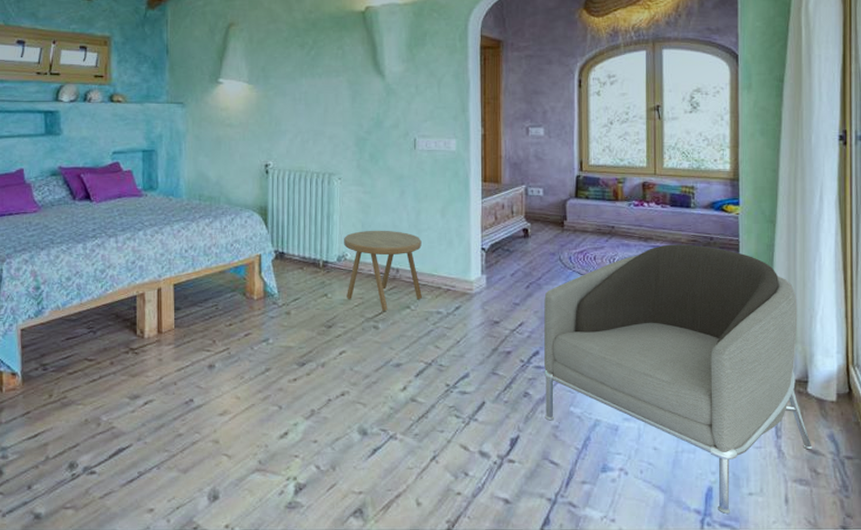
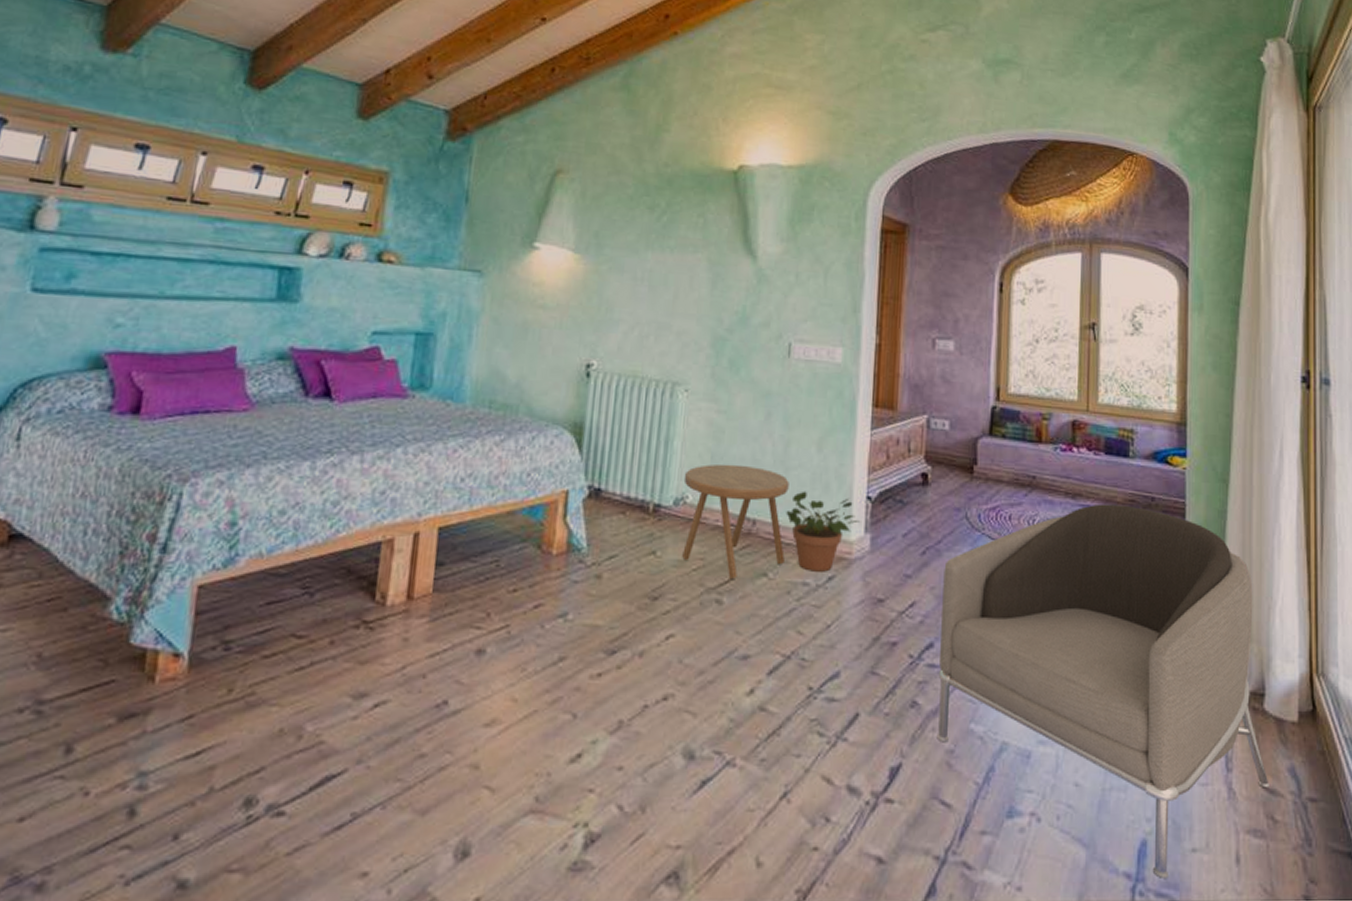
potted plant: none [421,246,477,304] -> present [786,491,860,572]

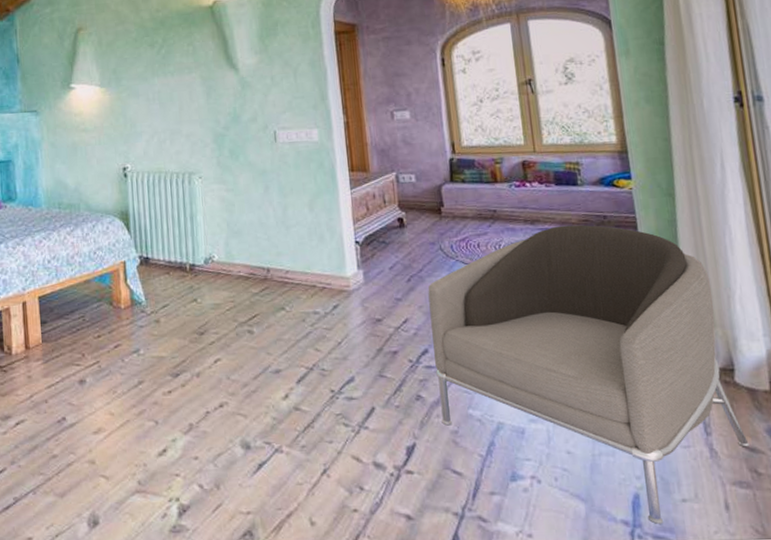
side table: present [682,464,789,580] -> none [209,228,297,315]
potted plant: present [786,491,860,572] -> none [292,242,352,303]

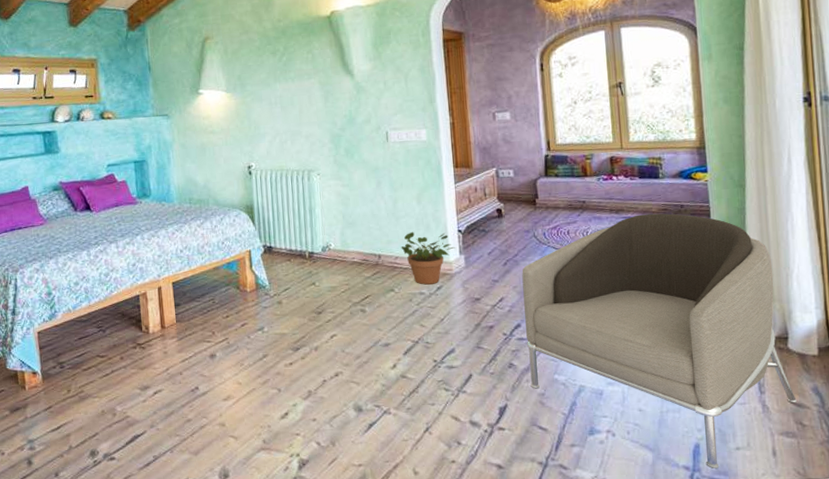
potted plant: none [292,242,352,303] -> present [401,231,455,285]

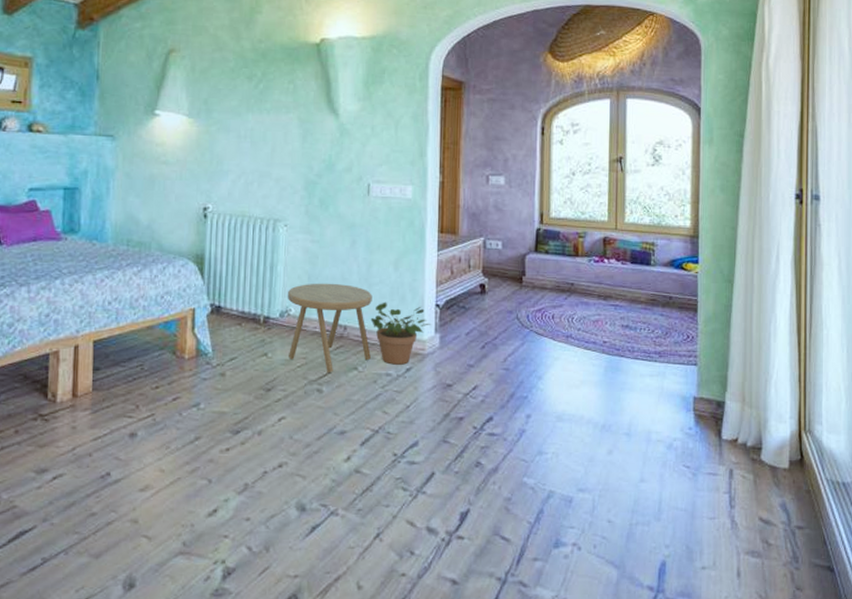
side table: none [326,219,405,296] -> present [287,283,372,374]
armchair: present [522,213,797,468] -> none [497,303,765,590]

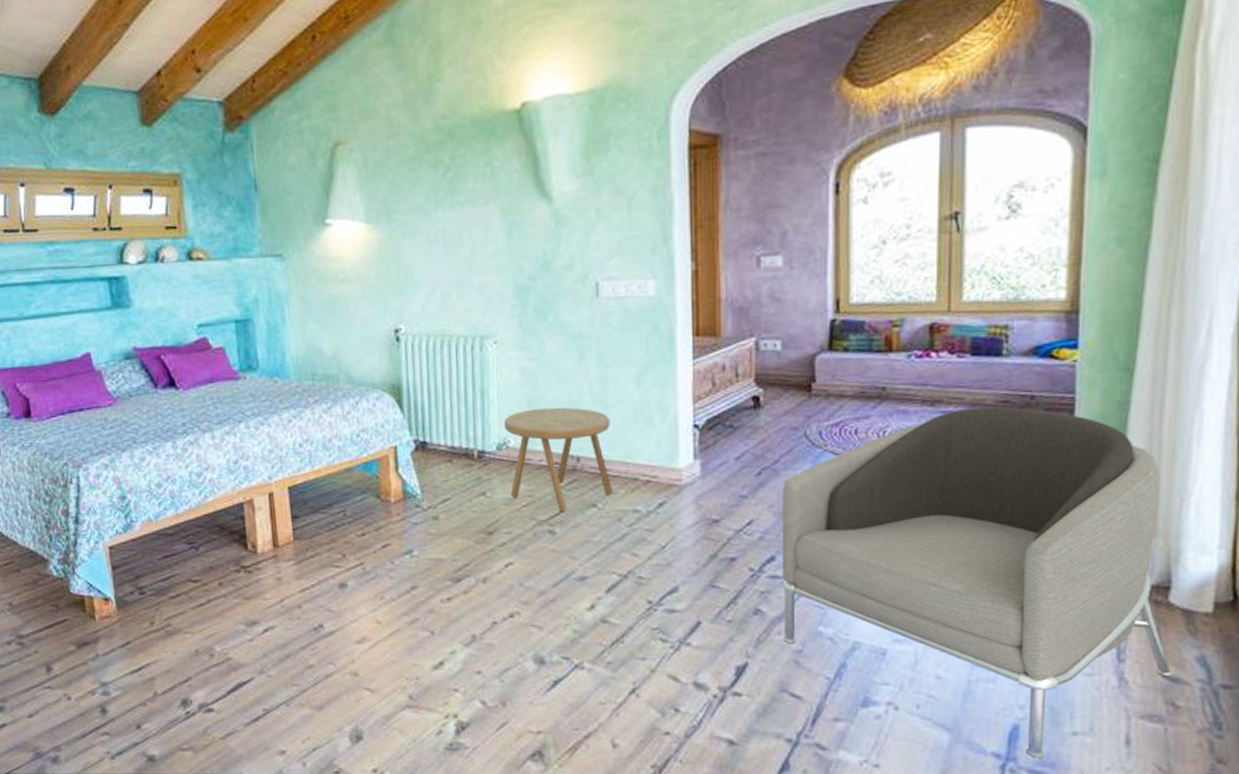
potted plant: present [370,302,430,365] -> none [609,425,688,499]
armchair: none [497,303,765,590] -> present [781,406,1171,758]

